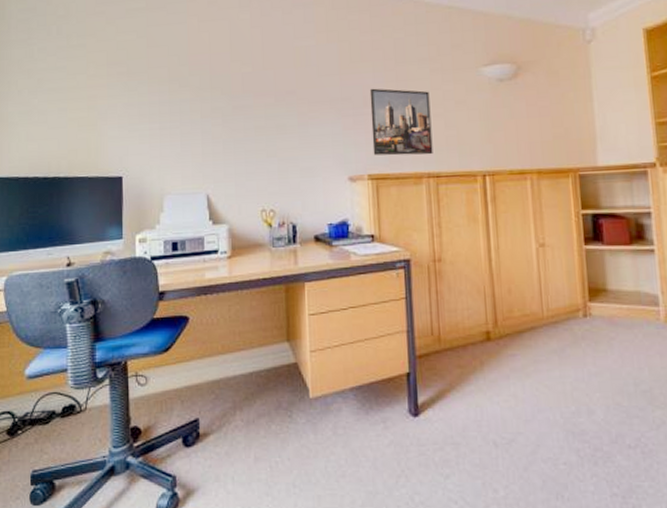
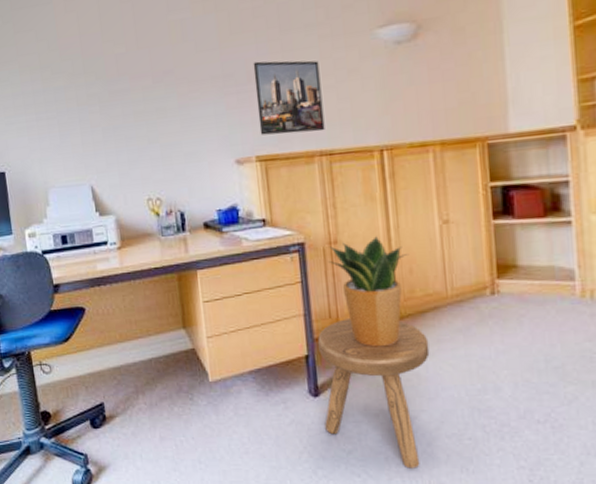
stool: none [419,336,527,495] -> present [318,319,430,469]
potted plant: none [433,256,509,366] -> present [329,236,410,347]

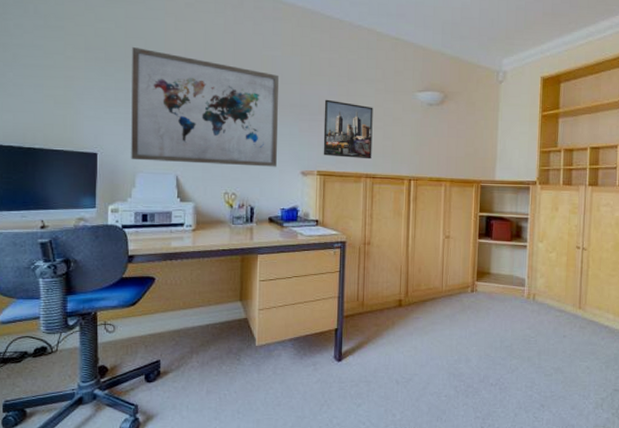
wall art: none [23,41,204,174] -> present [131,47,278,167]
stool: present [318,319,430,469] -> none [343,302,426,418]
potted plant: present [329,236,410,347] -> none [362,242,420,325]

